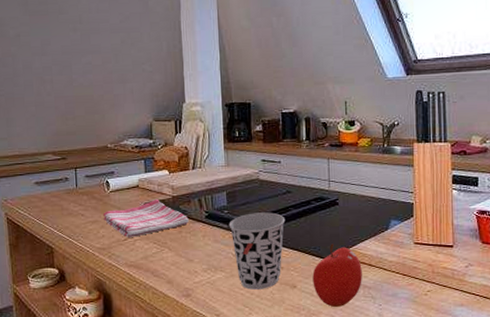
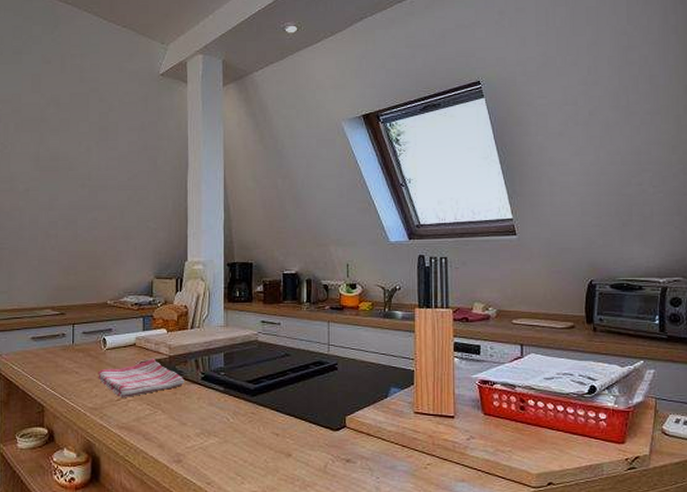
cup: present [229,212,286,290] -> none [225,375,283,457]
fruit: present [312,244,362,308] -> none [308,410,360,479]

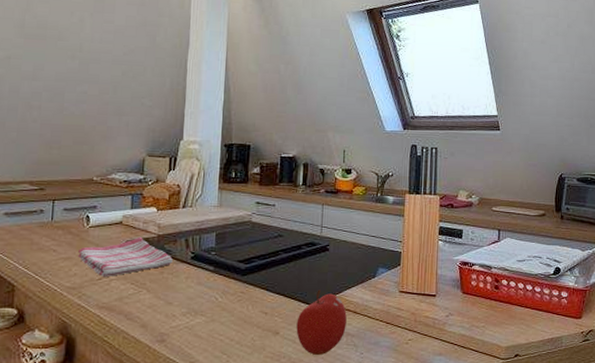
fruit: none [308,410,360,479] -> present [296,290,347,356]

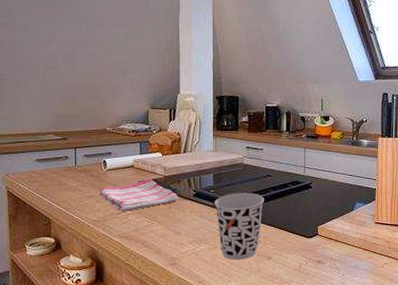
cup: none [215,255,274,336] -> present [214,193,265,260]
fruit: present [296,290,347,356] -> none [286,221,329,277]

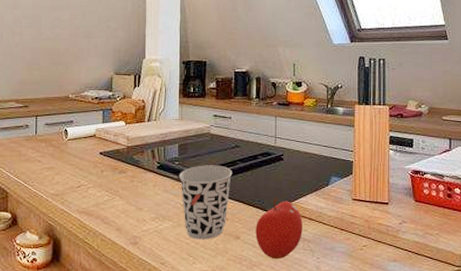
dish towel: present [100,177,178,211] -> none [59,148,141,184]
fruit: none [286,221,329,277] -> present [255,197,303,260]

